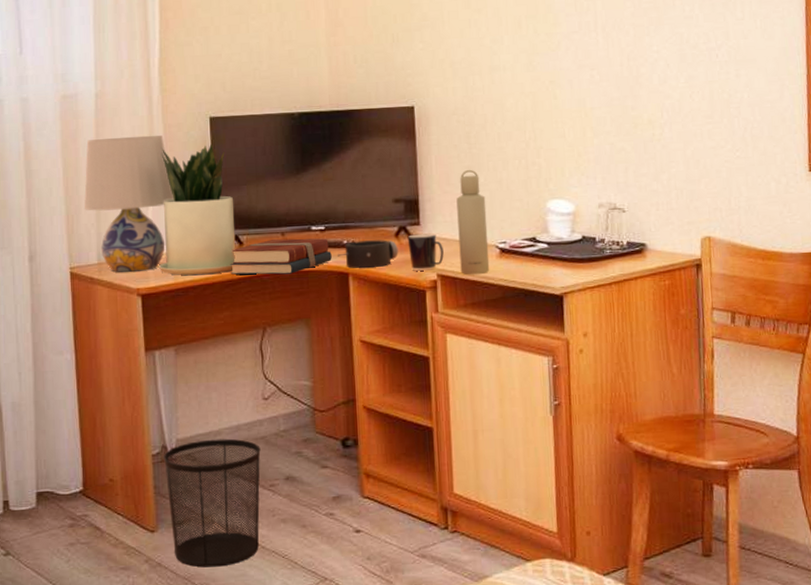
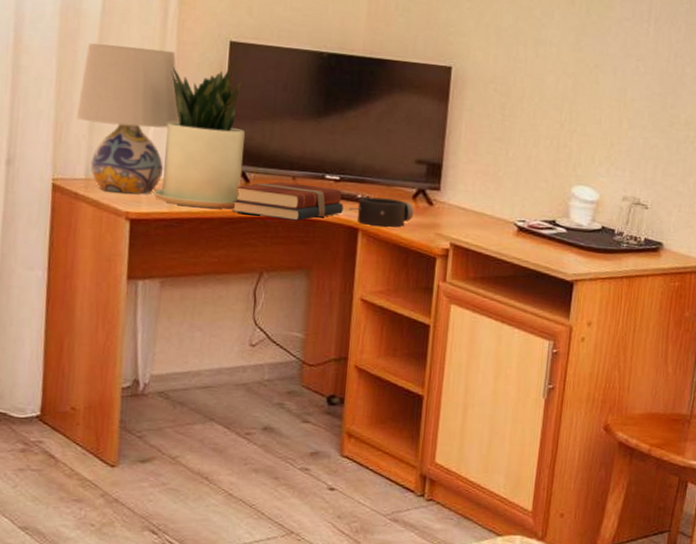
waste bin: present [163,438,261,567] -> none [133,379,241,509]
mug: present [407,233,444,272] -> none [424,199,461,239]
bottle: present [456,169,490,276] -> none [475,141,512,250]

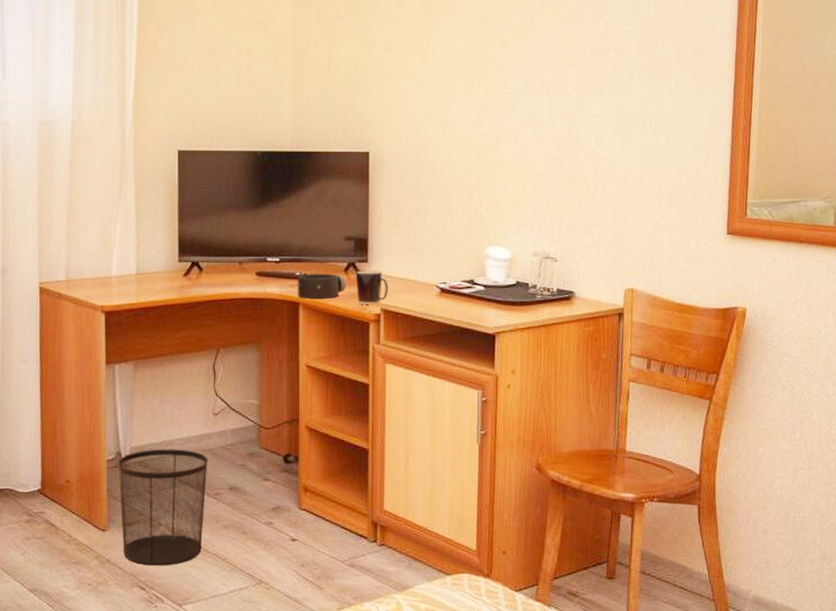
table lamp: present [77,43,180,194] -> none [56,164,141,290]
waste bin: none [133,379,241,509] -> present [117,449,208,566]
planter: present [152,65,246,209] -> none [122,176,197,297]
books: present [231,182,343,221] -> none [189,268,285,300]
mug: none [424,199,461,239] -> present [355,271,388,306]

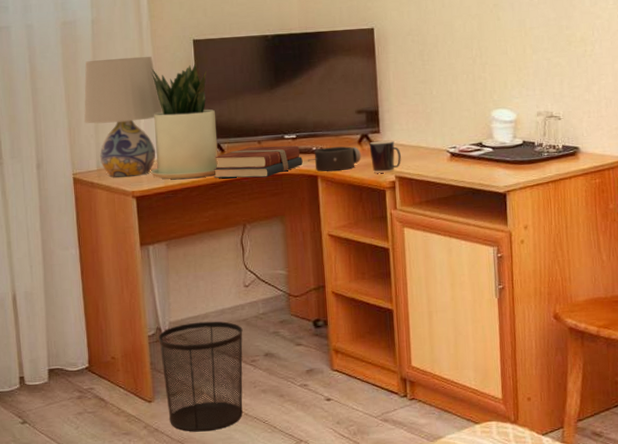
table lamp: none [56,164,141,290] -> present [84,56,163,177]
planter: none [122,176,197,297] -> present [150,64,219,180]
books: none [189,268,285,300] -> present [213,145,303,179]

